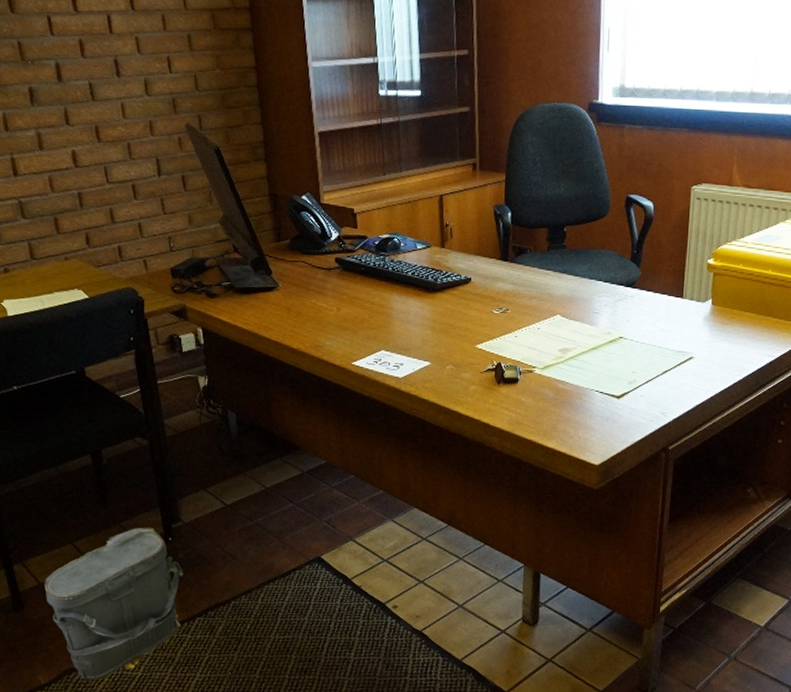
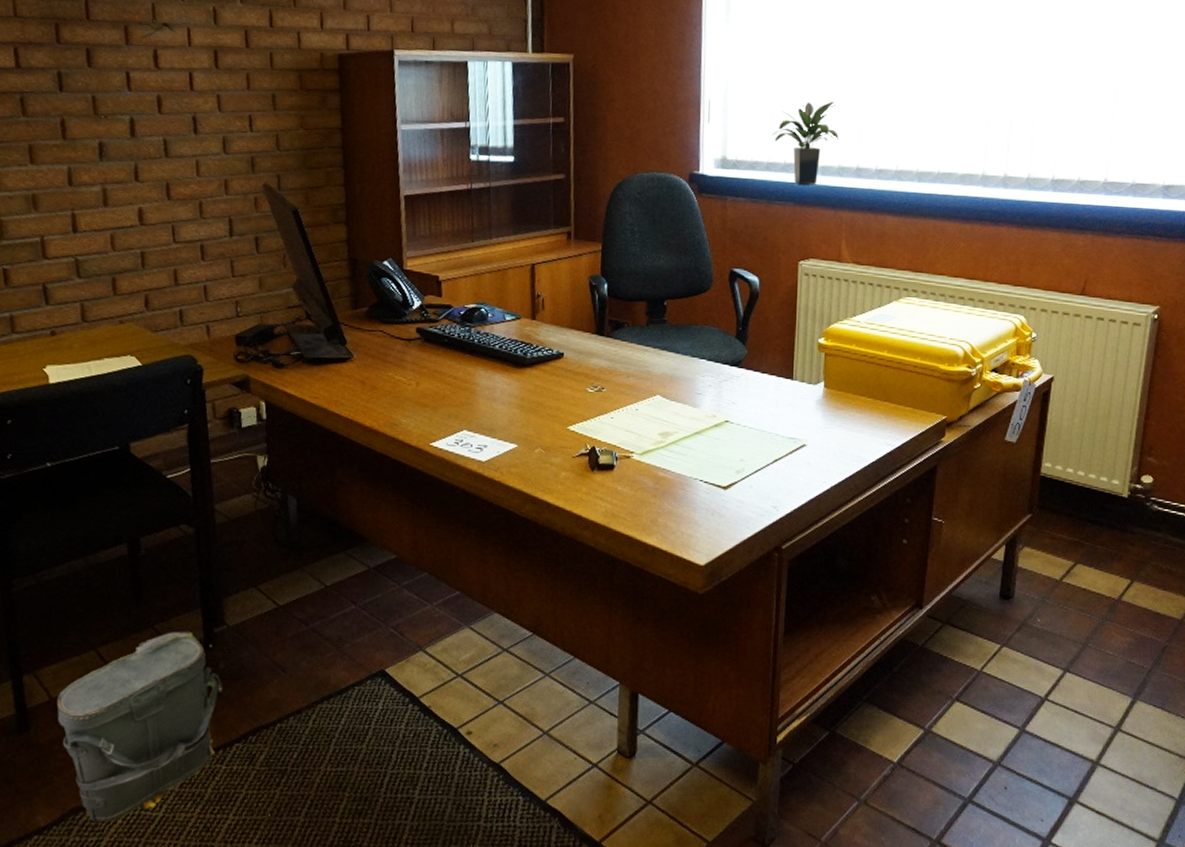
potted plant: none [669,25,734,112] -> present [772,101,839,186]

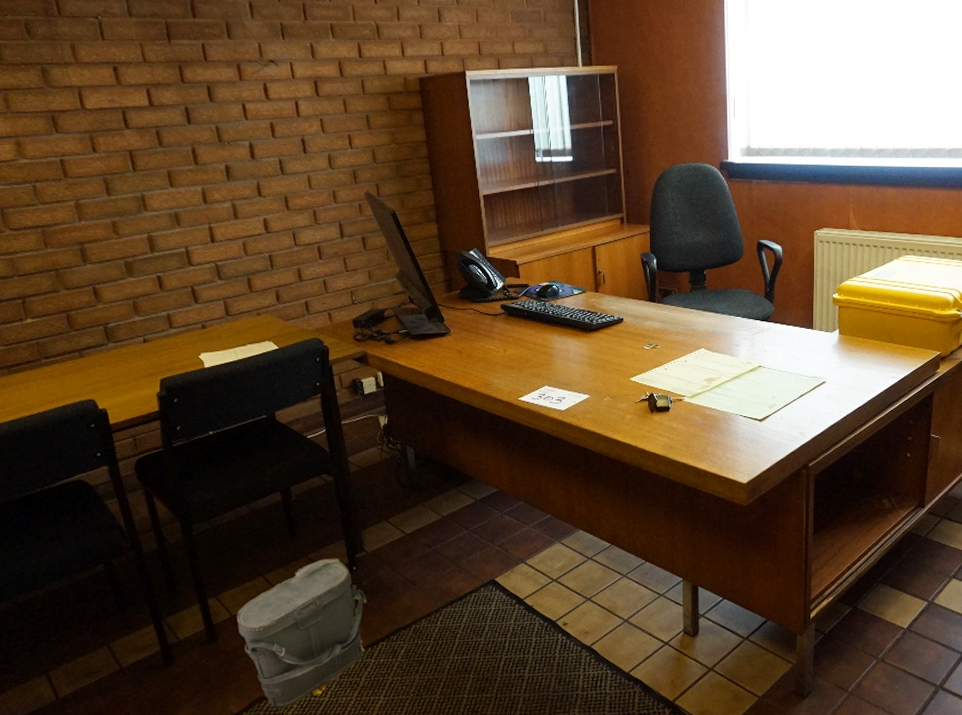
potted plant: present [772,101,839,186] -> none [788,93,844,167]

